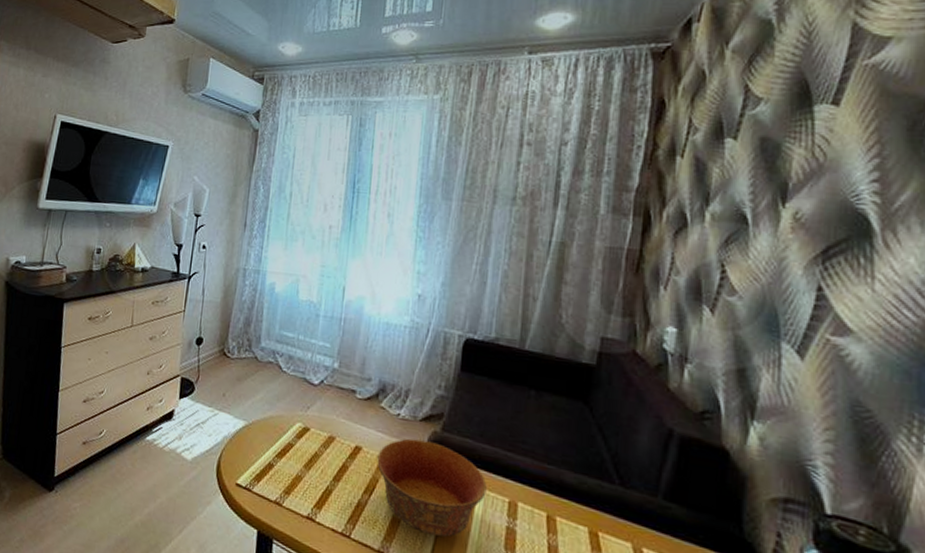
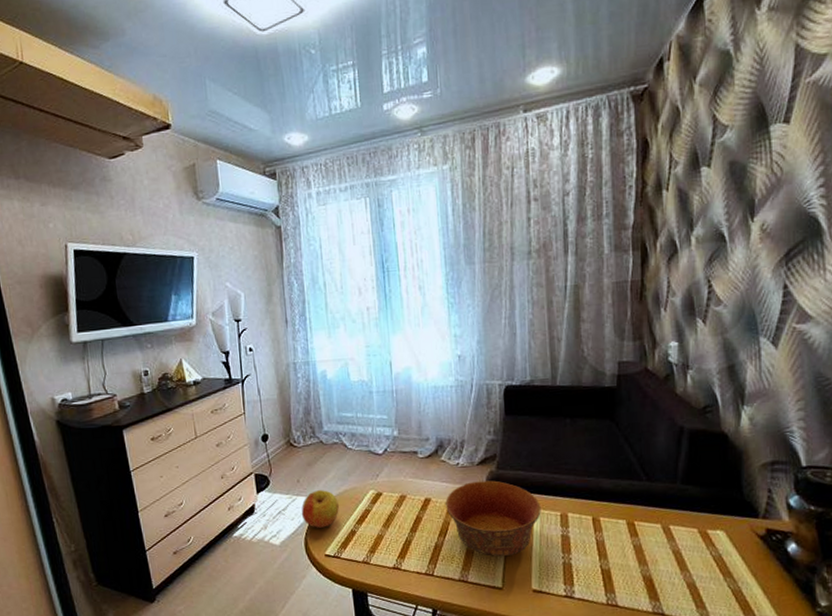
apple: none [219,409,262,453] -> present [301,490,340,528]

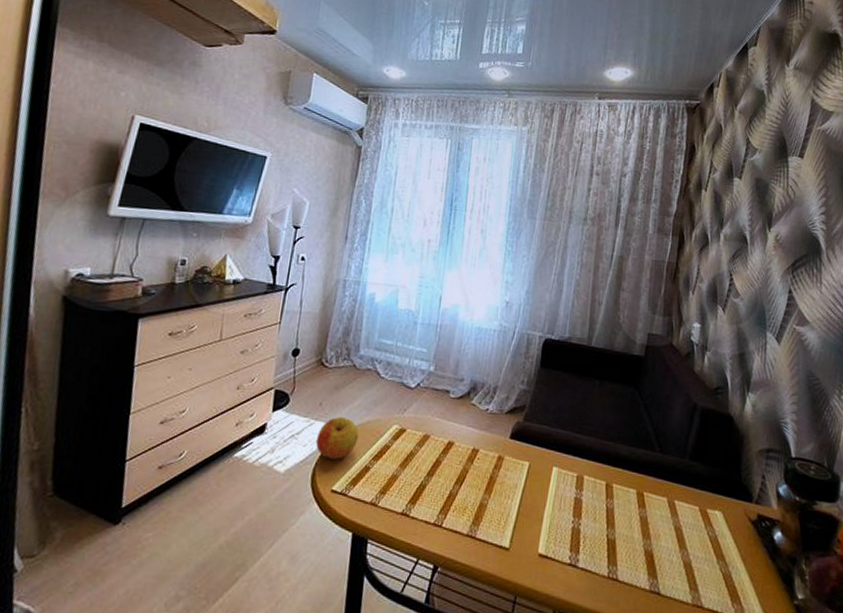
bowl: present [445,480,541,557] -> none [467,430,560,515]

